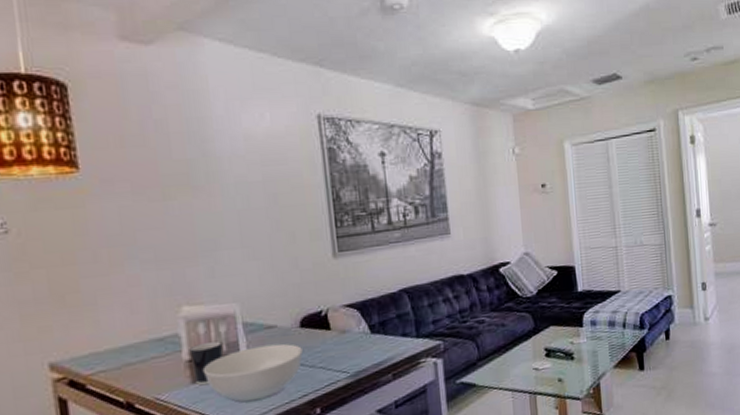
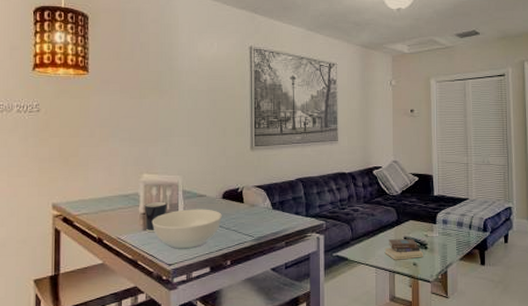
books: none [521,349,571,379] -> present [384,239,424,260]

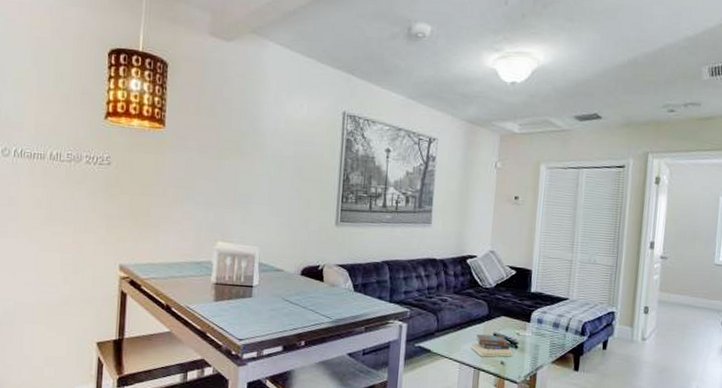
mug: present [144,201,167,233] -> none [216,272,242,305]
bowl: present [151,209,222,249] -> none [223,283,299,325]

